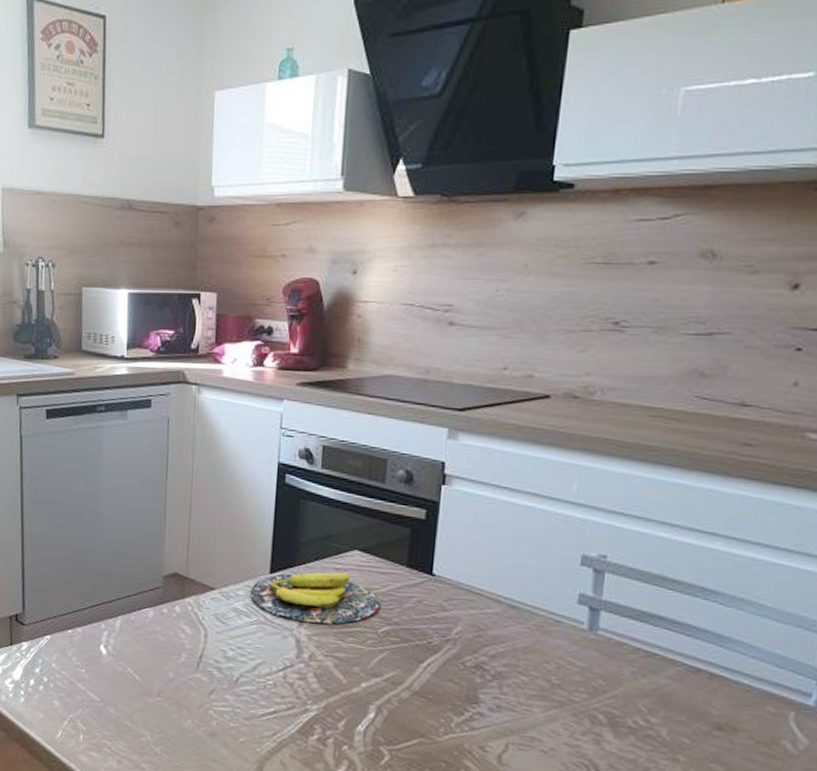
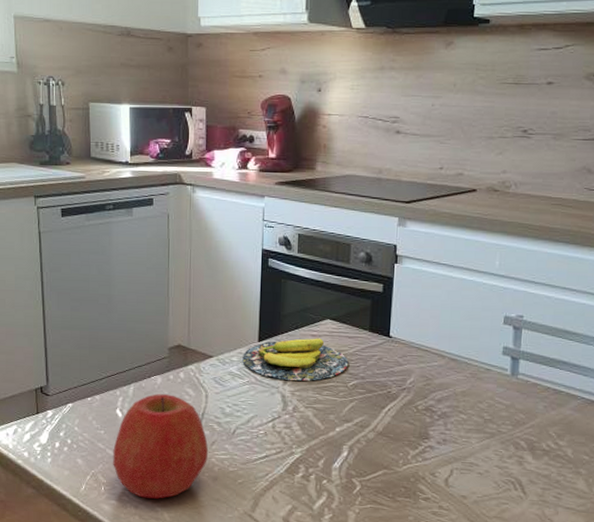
apple: none [94,629,206,754] -> present [113,394,209,499]

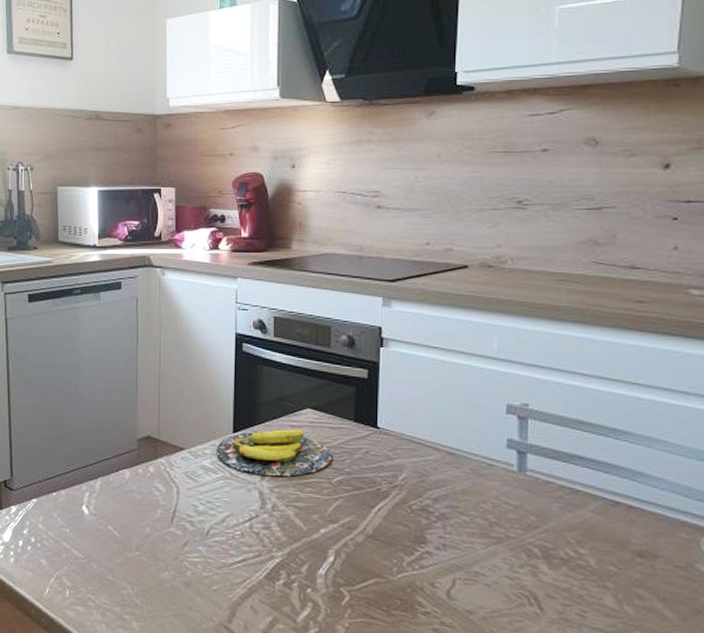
apple: present [113,394,209,499] -> none [78,489,181,606]

